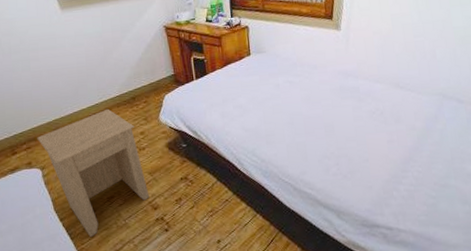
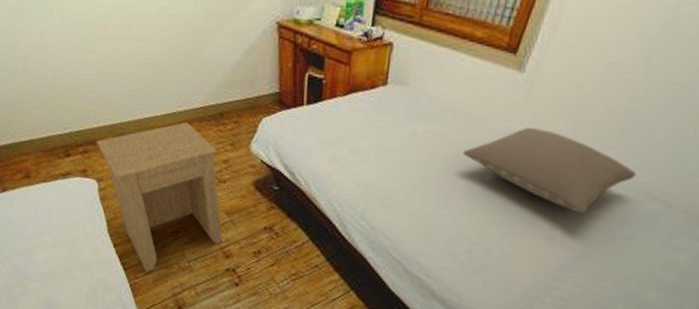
pillow: none [314,65,433,119] -> present [462,128,636,214]

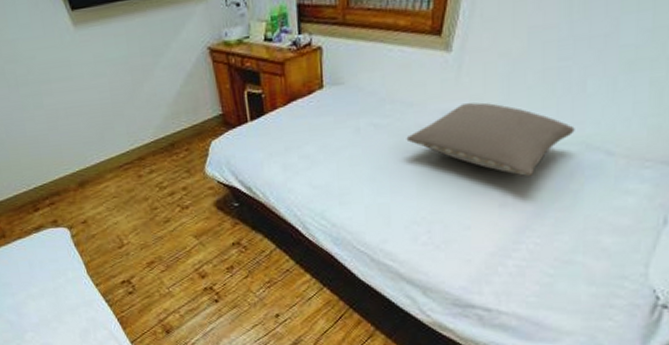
side table: present [96,121,223,272] -> none [60,157,196,304]

